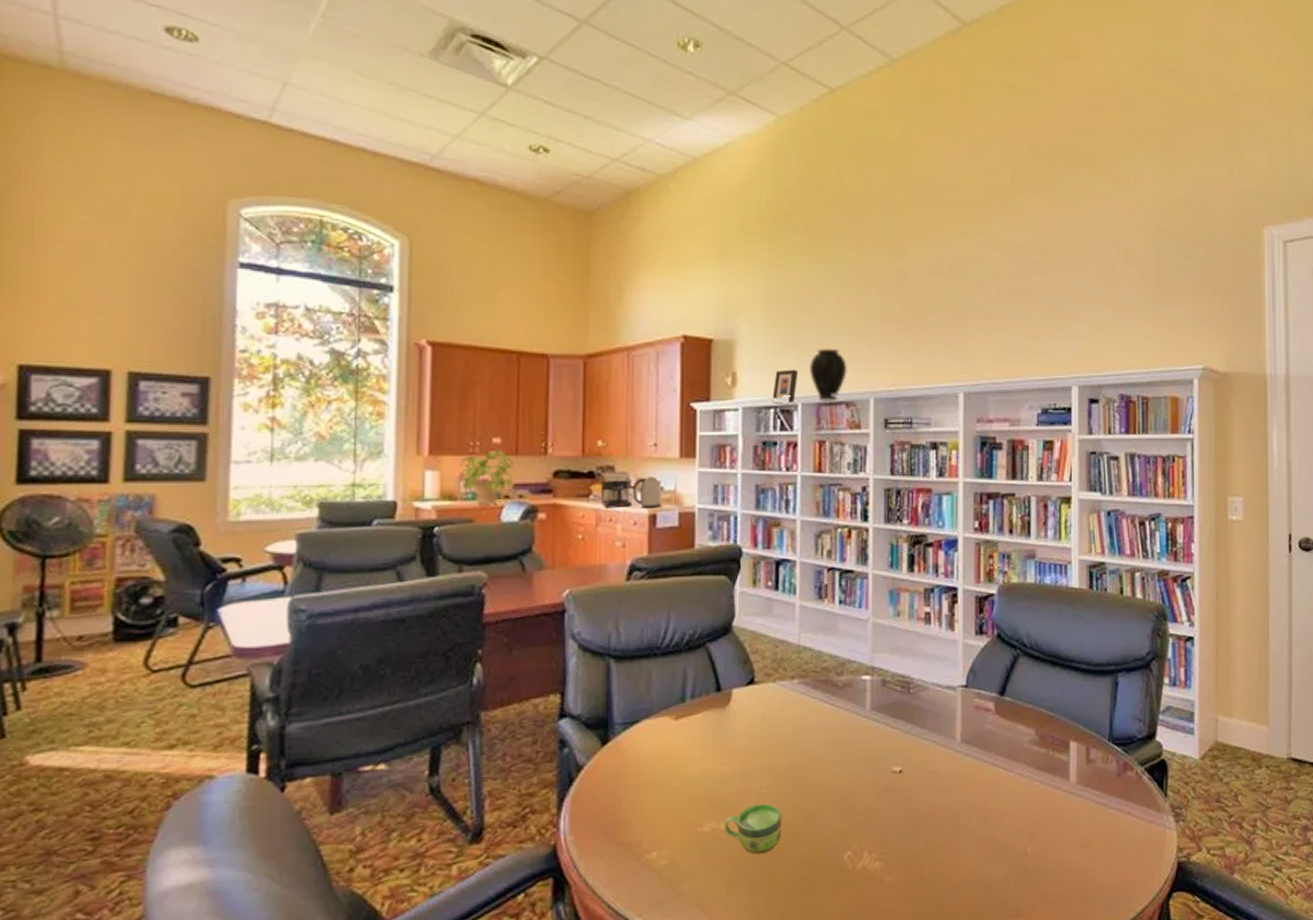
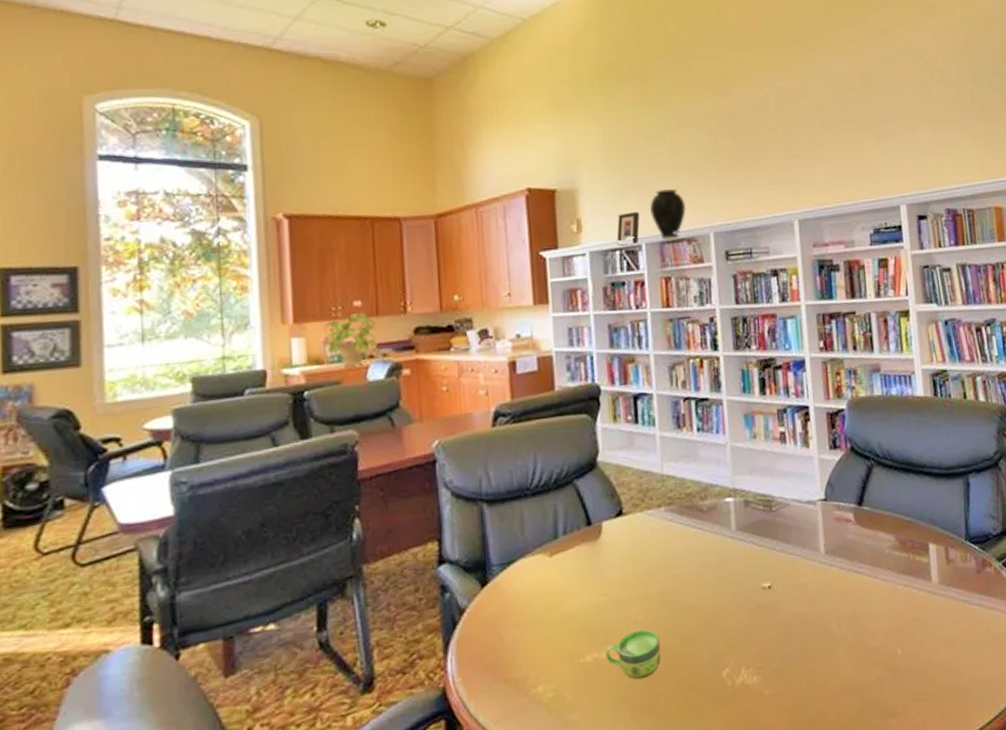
coffee maker: present [600,471,633,509] -> none [459,322,493,360]
kettle: present [633,477,662,508] -> none [491,325,521,356]

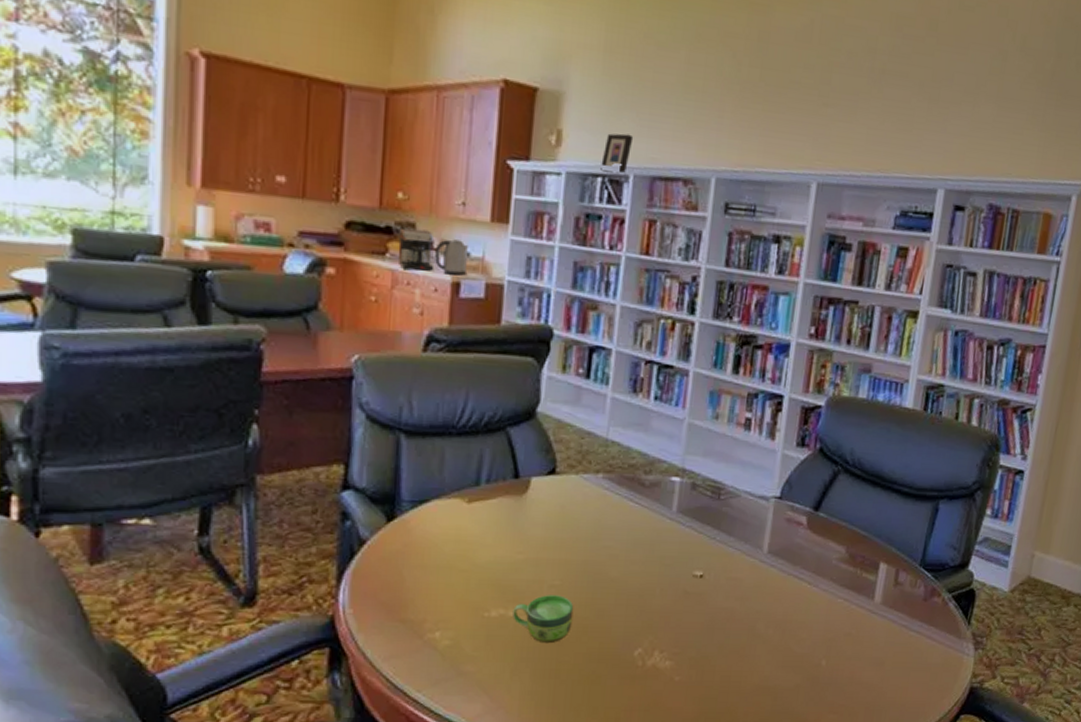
plant: present [321,312,377,367] -> none [233,189,301,252]
coffee maker: none [459,322,493,360] -> present [397,228,435,271]
kettle: none [491,325,521,356] -> present [435,239,468,276]
vase: present [650,189,686,240] -> none [646,113,690,177]

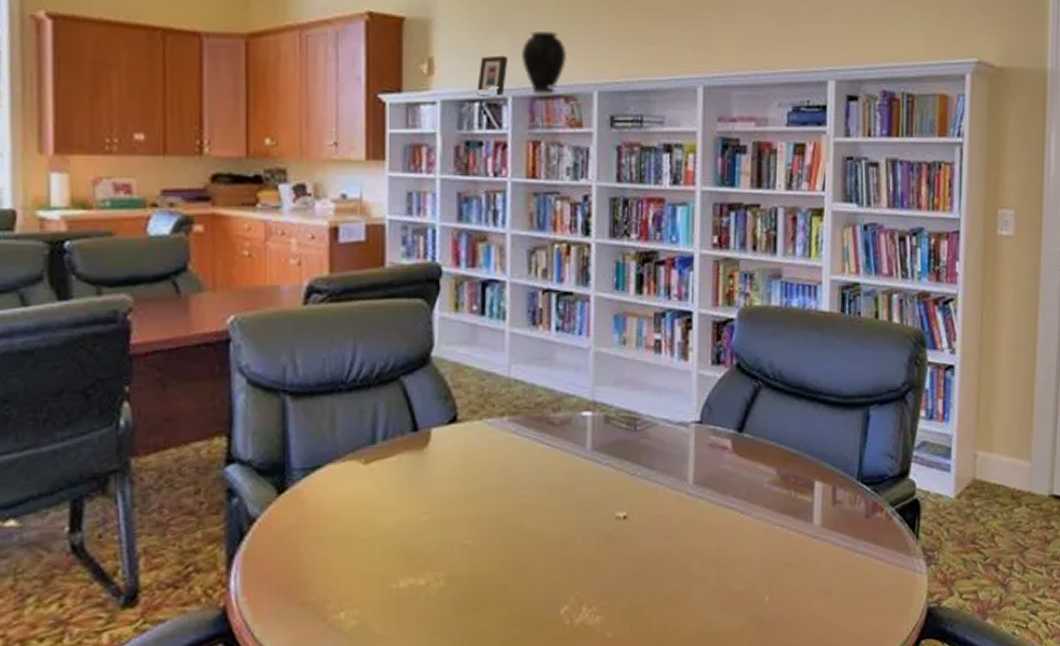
coffee maker: present [397,228,435,271] -> none [269,175,310,220]
kettle: present [435,239,468,276] -> none [309,182,346,220]
cup: present [511,595,574,644] -> none [422,555,490,612]
vase: none [646,113,690,177] -> present [522,31,566,95]

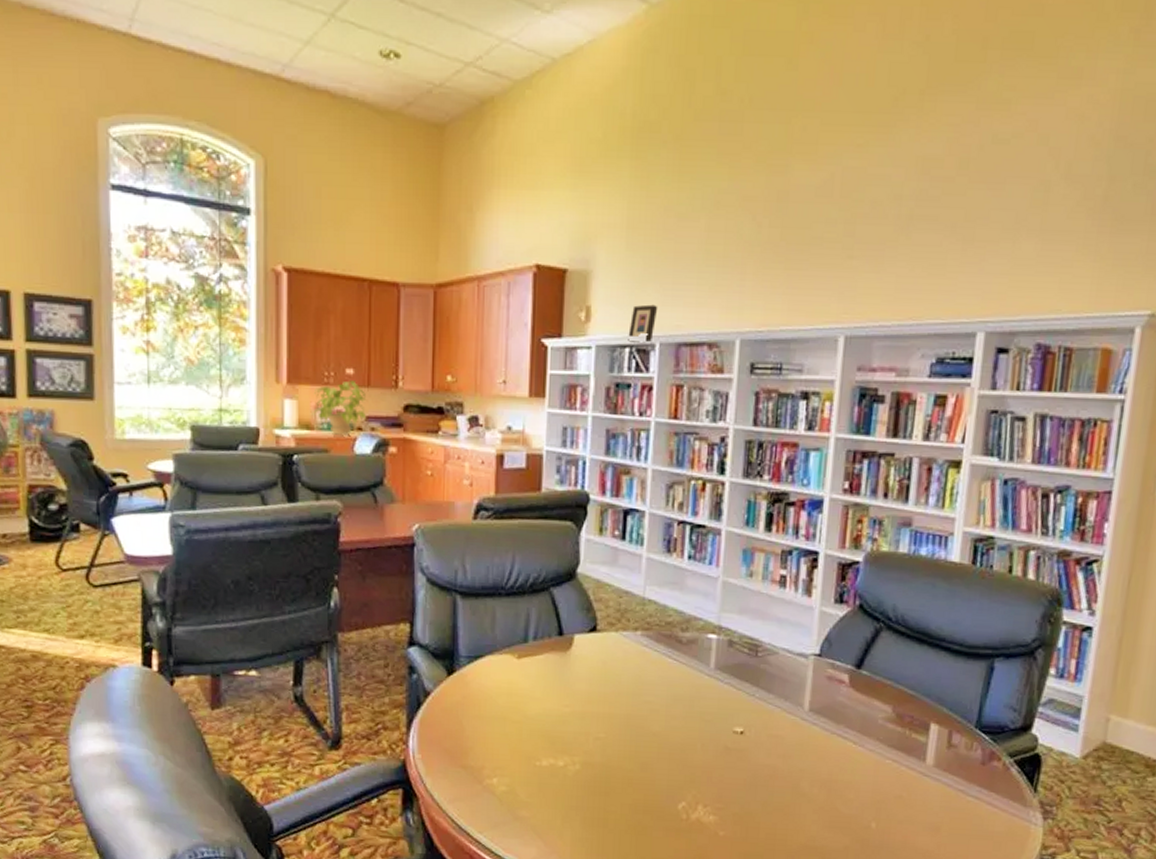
plant: none [90,148,163,215] -> present [313,380,367,436]
vase: present [522,31,566,95] -> none [670,282,712,342]

